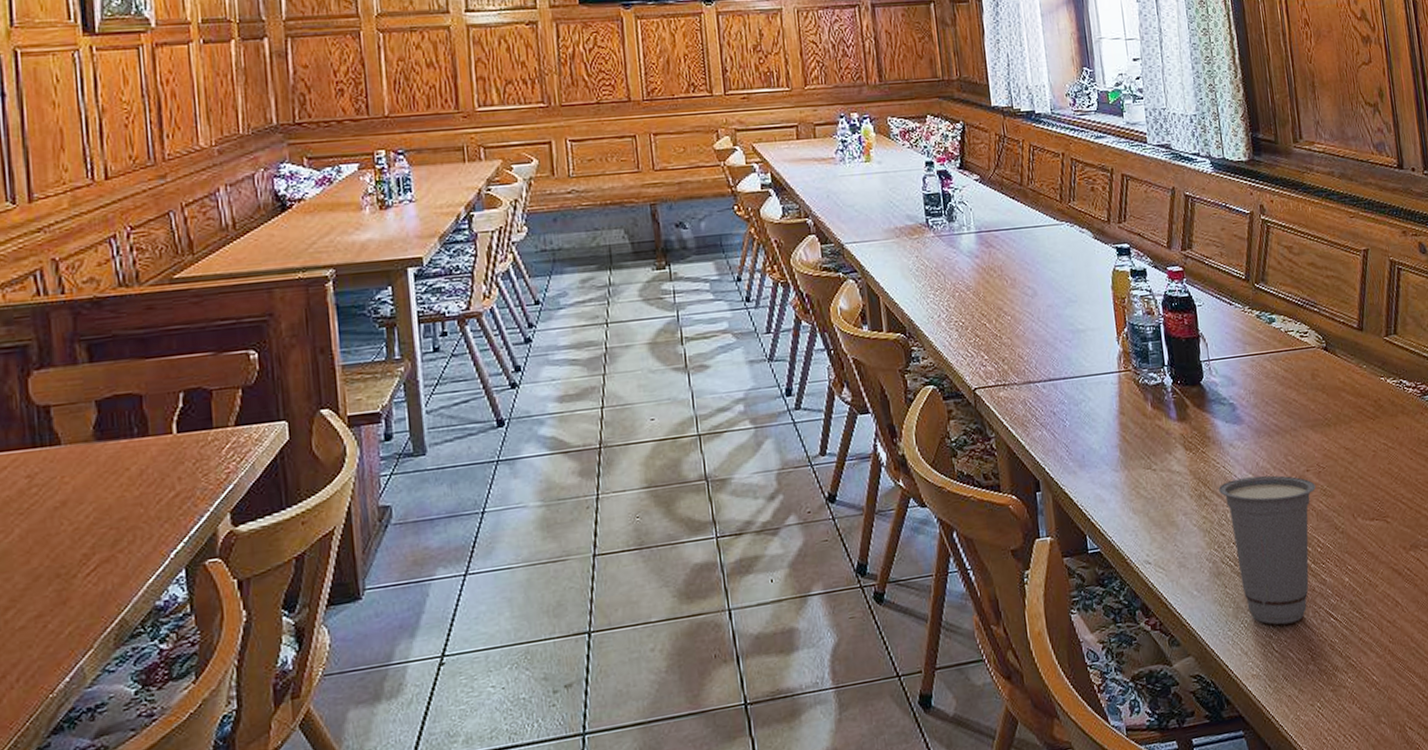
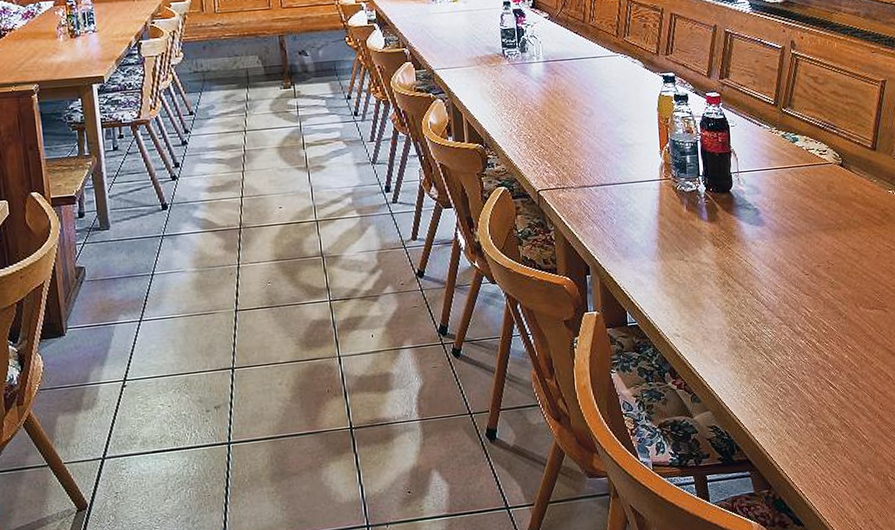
cup: present [1219,475,1316,625] -> none [740,269,824,390]

